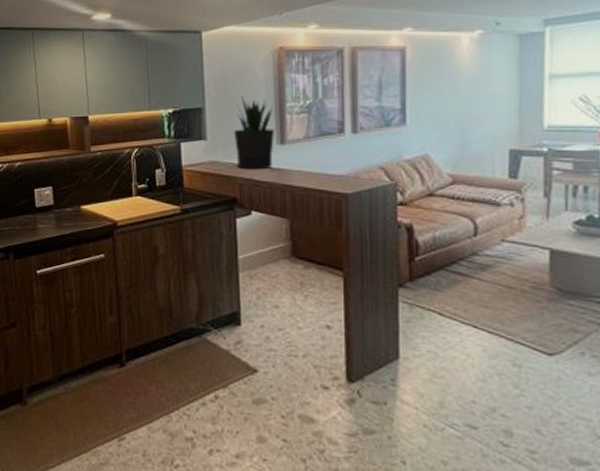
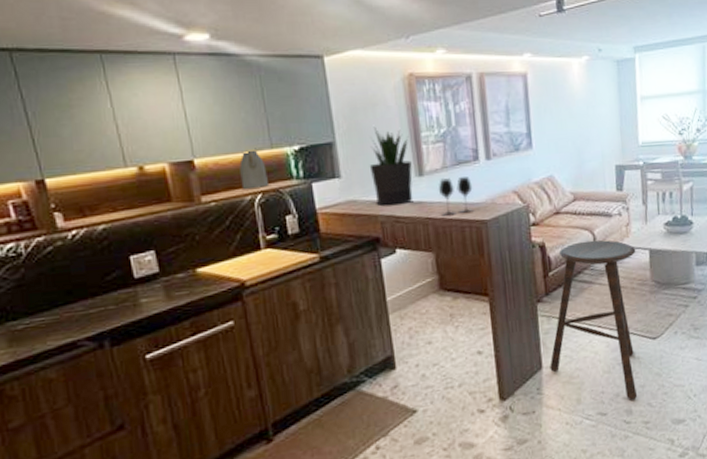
ceramic pitcher: none [122,109,145,144] -> present [239,148,270,190]
wine glass: none [298,147,336,186] -> present [438,177,475,217]
bar stool: none [408,229,531,421] -> present [550,240,638,401]

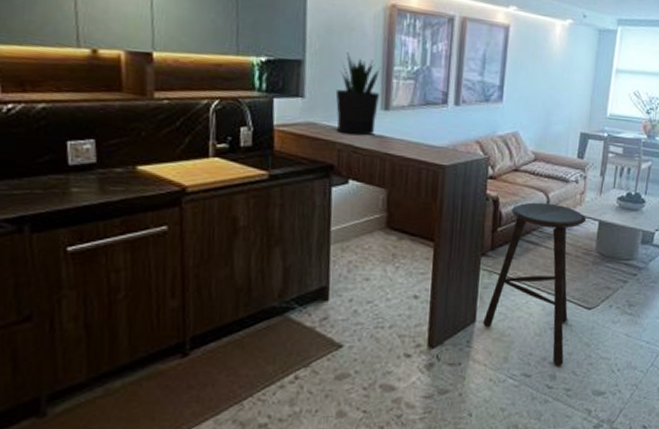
ceramic pitcher: present [239,148,270,190] -> none [199,52,229,94]
wine glass: present [438,177,475,217] -> none [399,115,437,156]

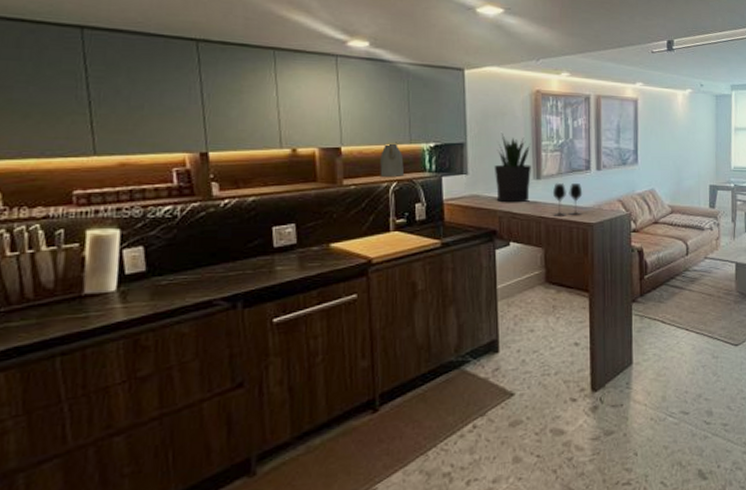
ceramic pitcher: none [199,52,229,94] -> present [380,142,405,178]
wine glass: none [399,115,437,156] -> present [552,182,583,218]
bar stool: present [483,202,587,366] -> none [639,250,724,402]

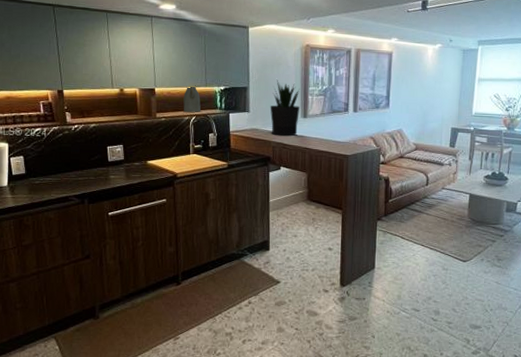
wine glass: present [552,182,583,218] -> none [315,121,341,149]

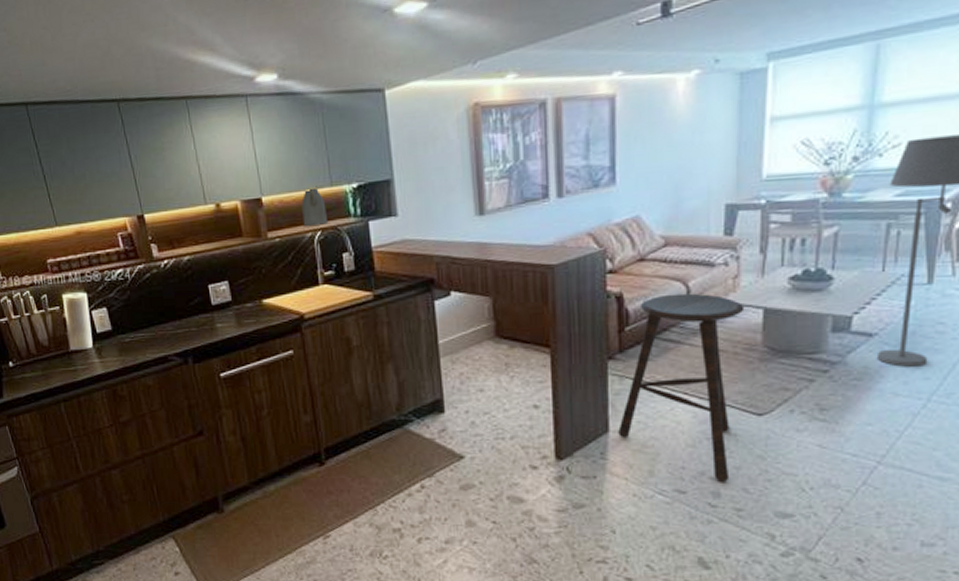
planter: present [270,79,300,137] -> none [426,162,472,247]
bar stool: none [381,180,459,304] -> present [618,293,745,482]

